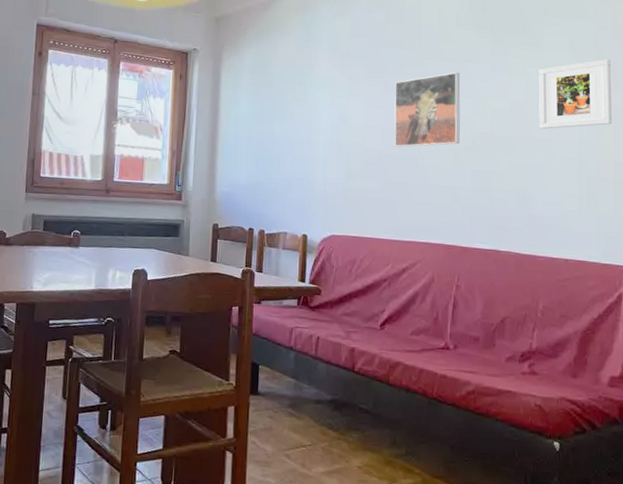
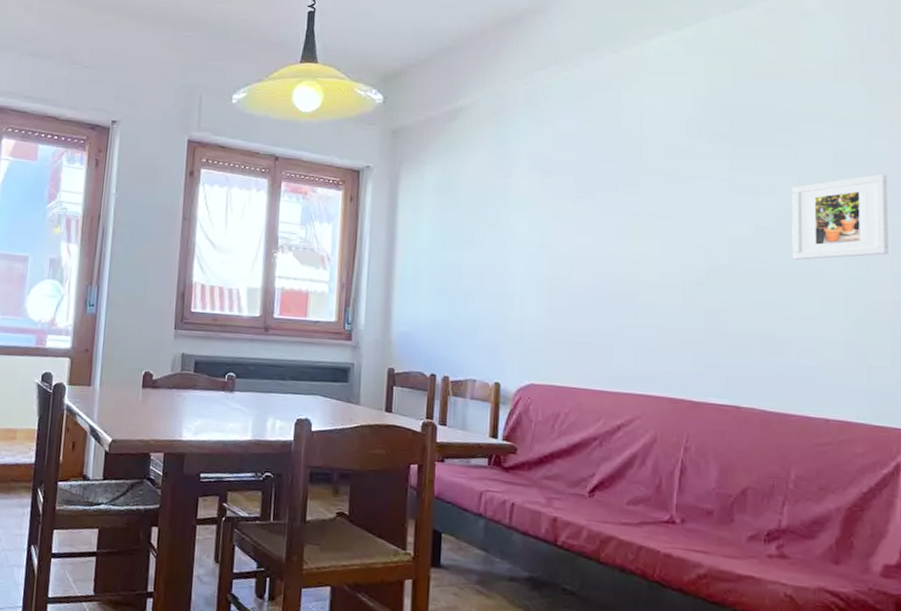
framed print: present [394,72,460,148] -> none [607,192,691,282]

